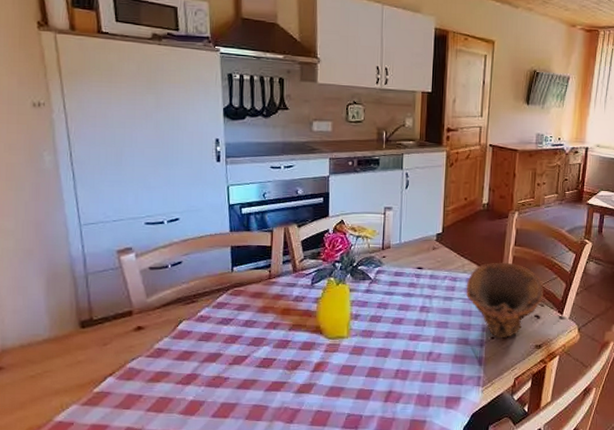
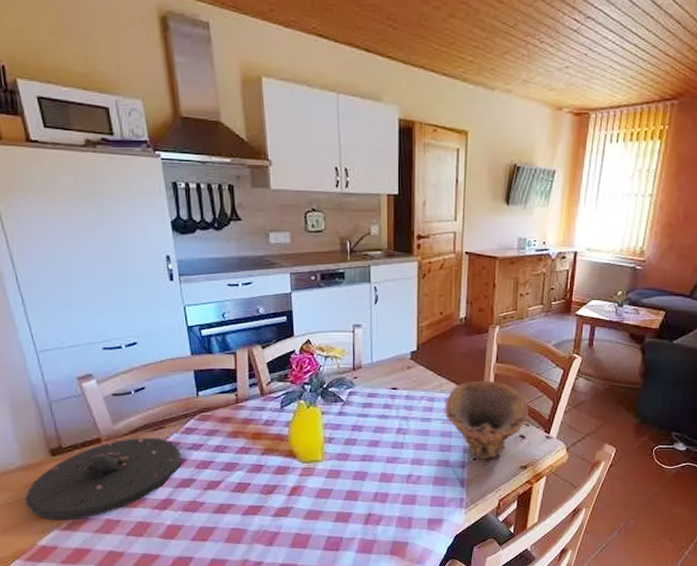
plate: none [48,310,211,395] -> present [25,437,182,521]

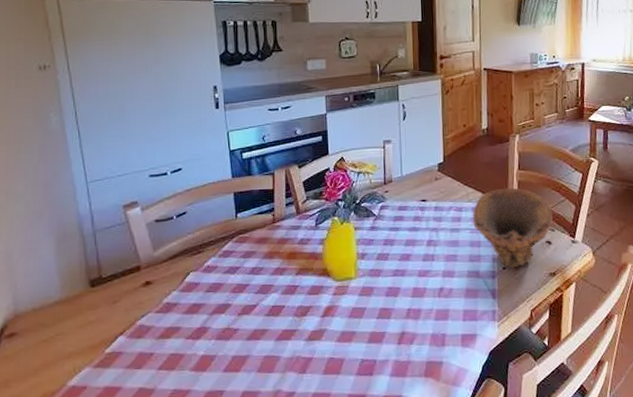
plate: present [25,437,182,521] -> none [60,262,218,357]

